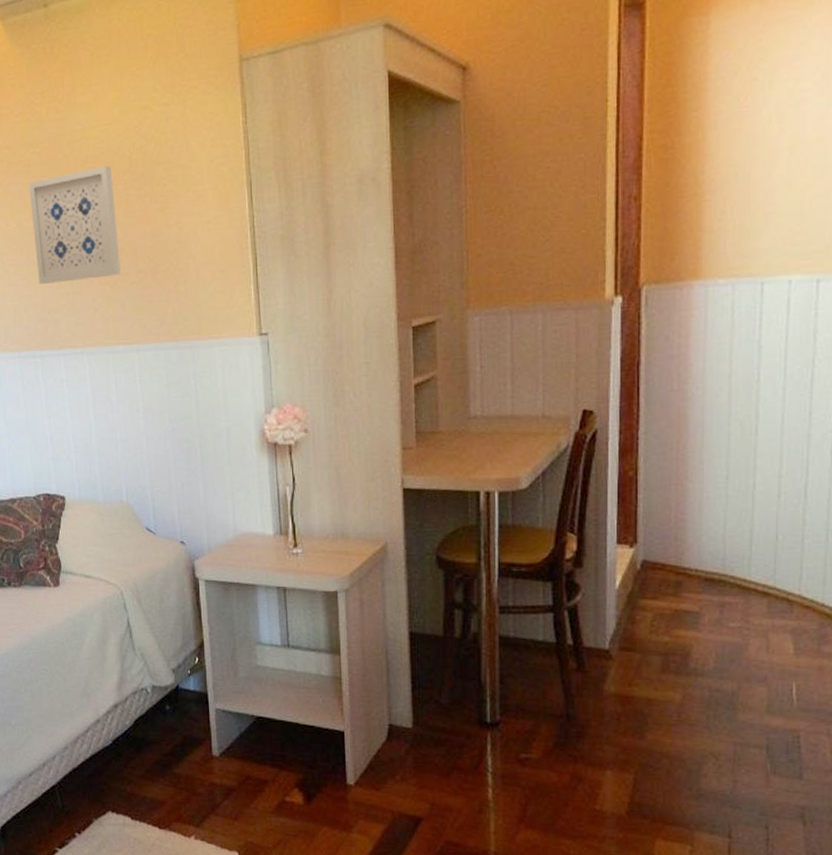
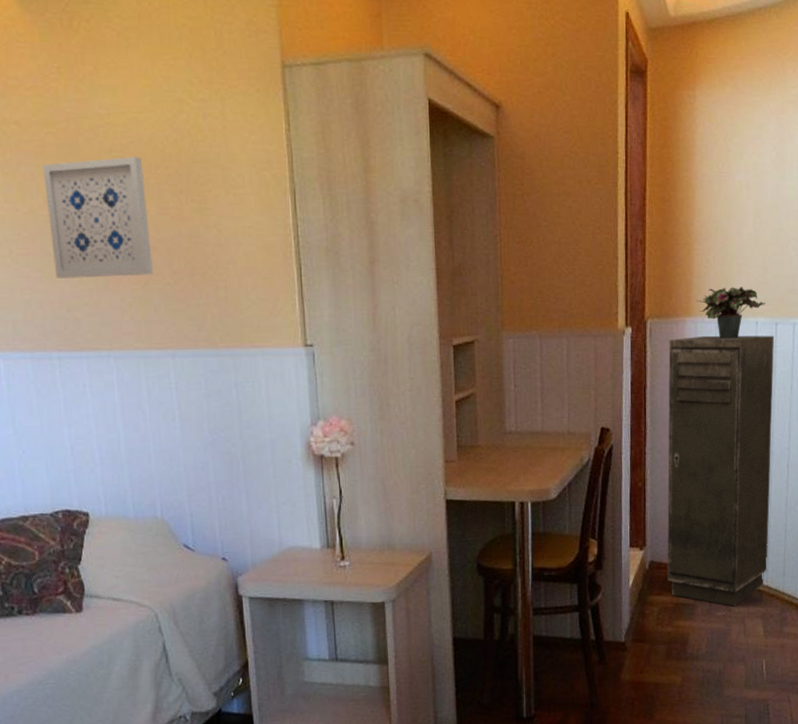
storage cabinet: none [664,295,814,618] -> present [667,335,774,607]
potted plant: none [707,240,803,303] -> present [696,287,766,339]

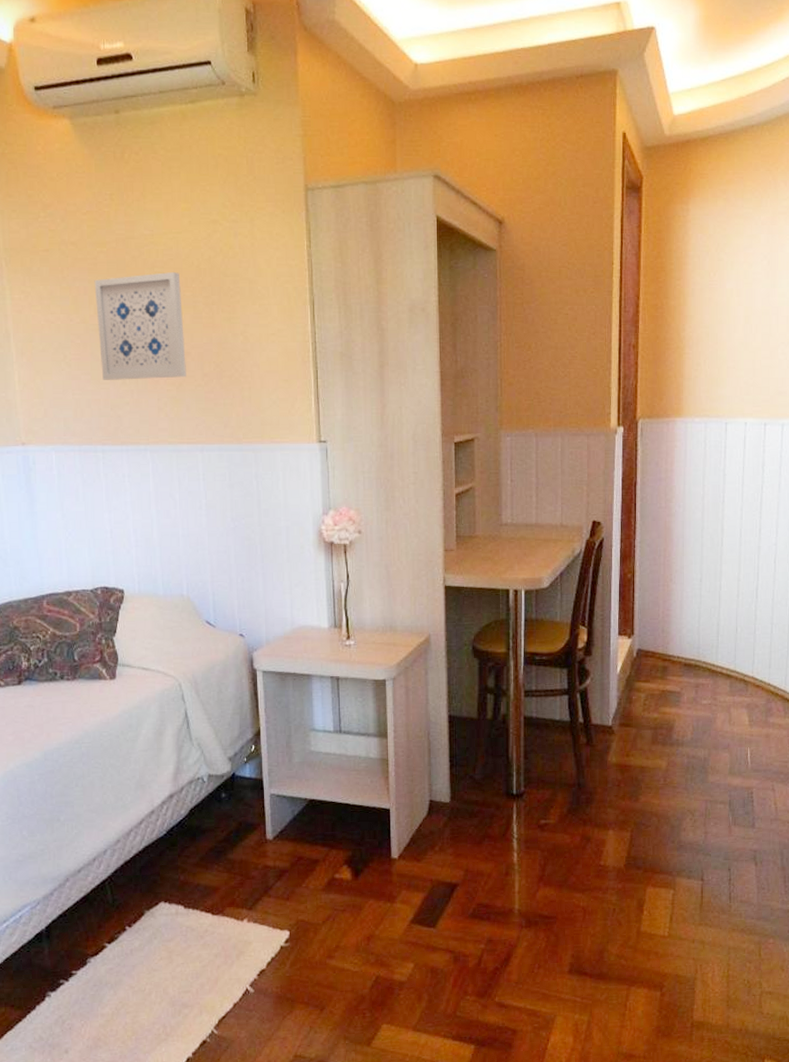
storage cabinet: present [667,335,774,607] -> none [654,435,762,696]
potted plant: present [696,287,766,339] -> none [687,389,755,438]

